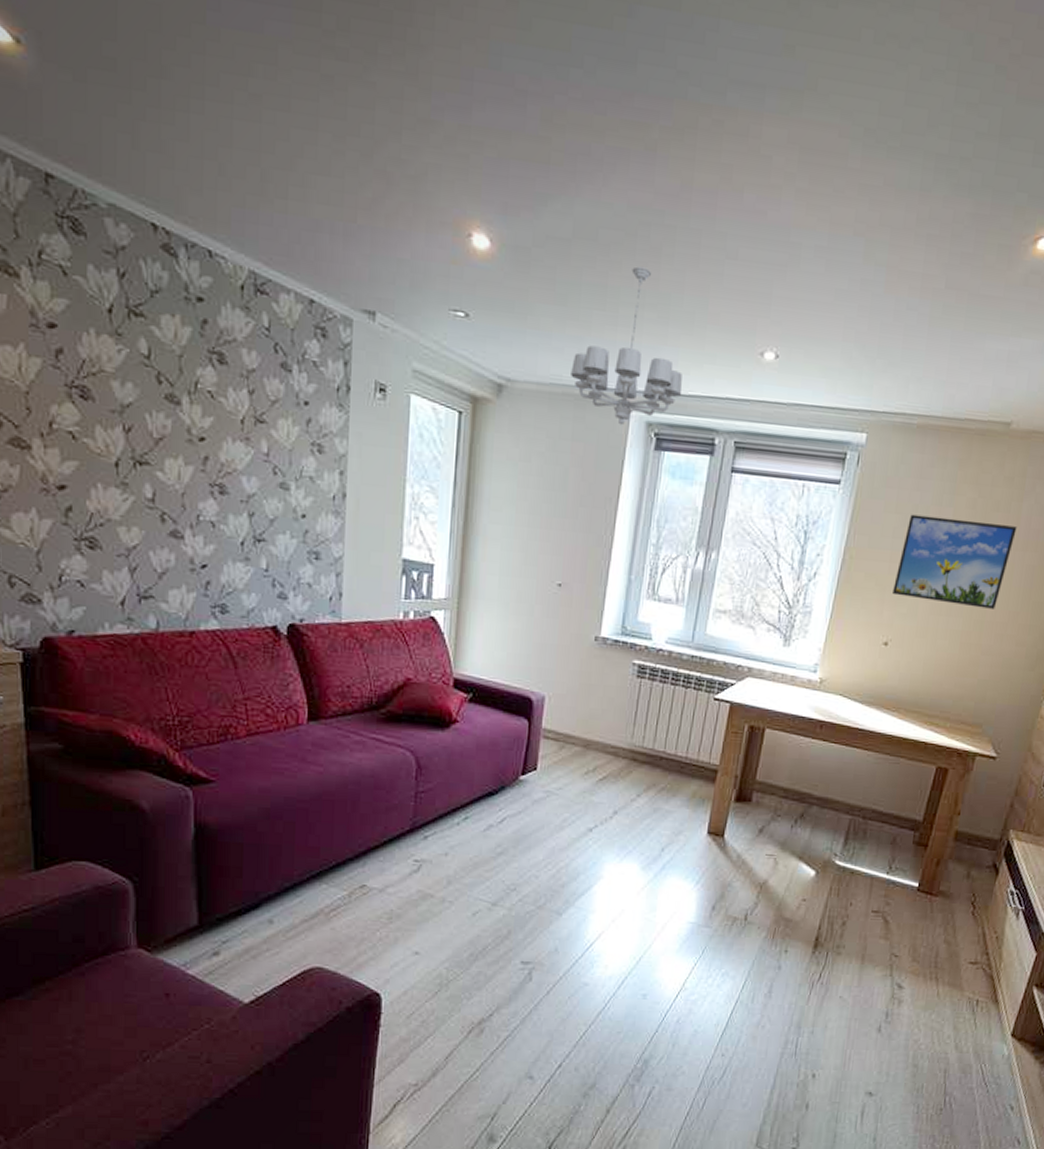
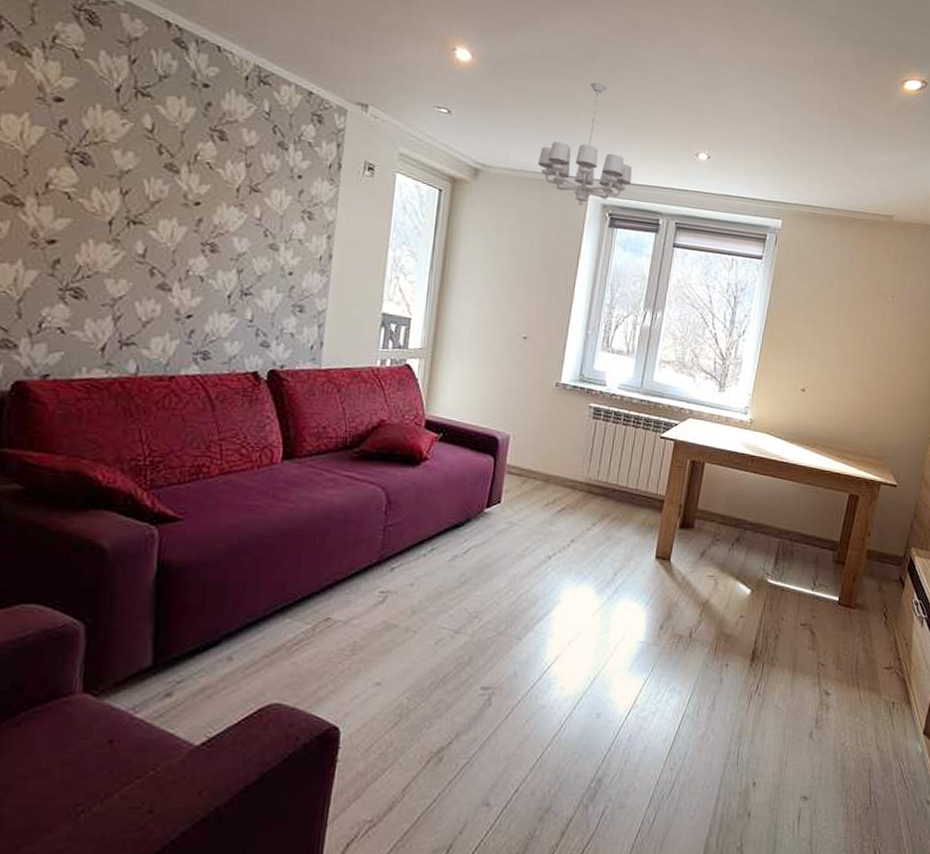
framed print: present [893,514,1017,609] -> none [807,285,902,362]

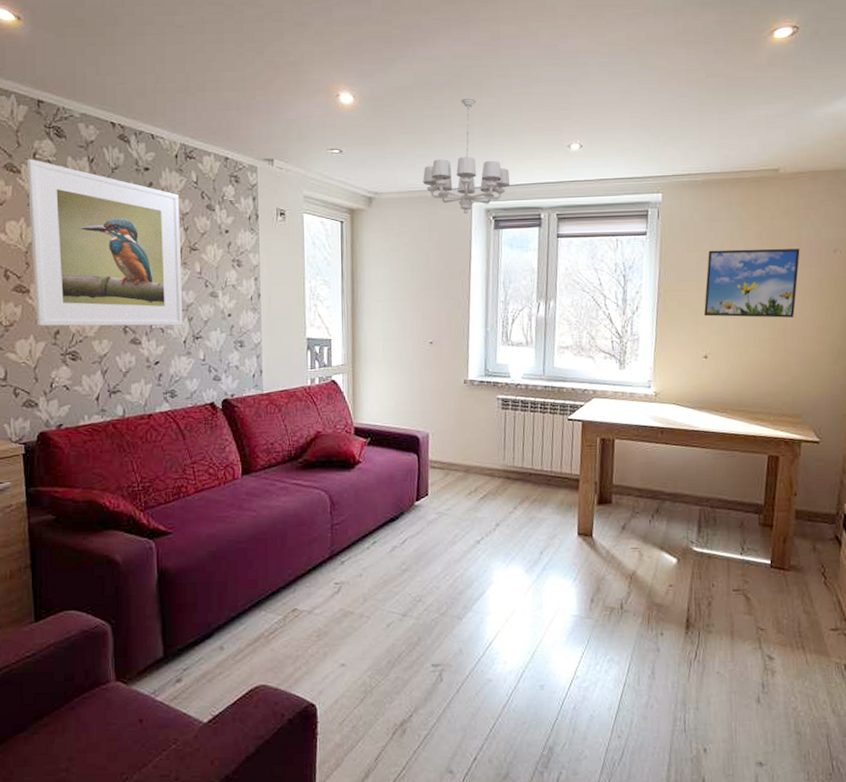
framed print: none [28,41,245,277] -> present [27,158,183,327]
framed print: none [807,285,902,362] -> present [704,248,800,318]

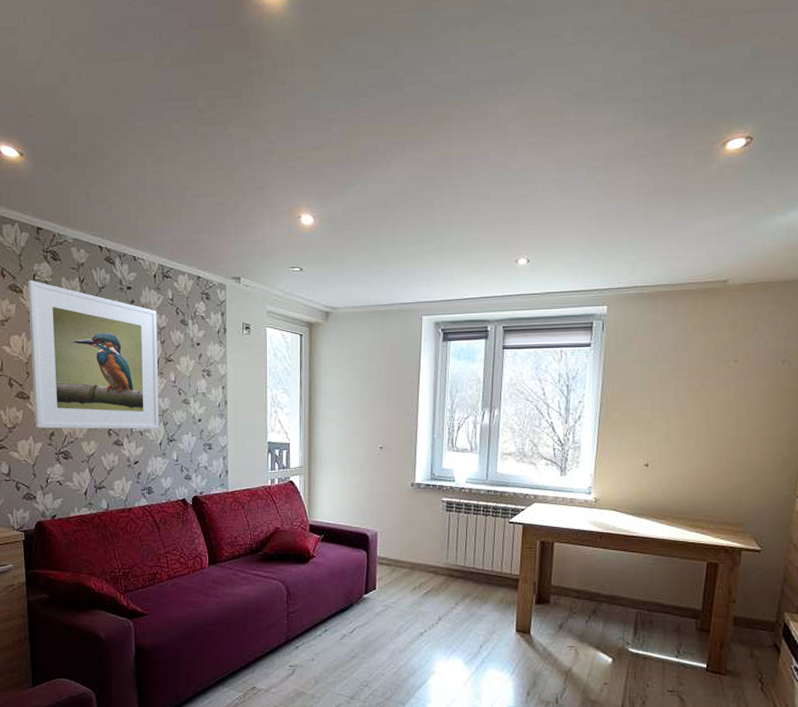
chandelier: present [423,98,511,214] -> none [376,216,459,327]
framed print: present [704,248,800,318] -> none [646,359,747,428]

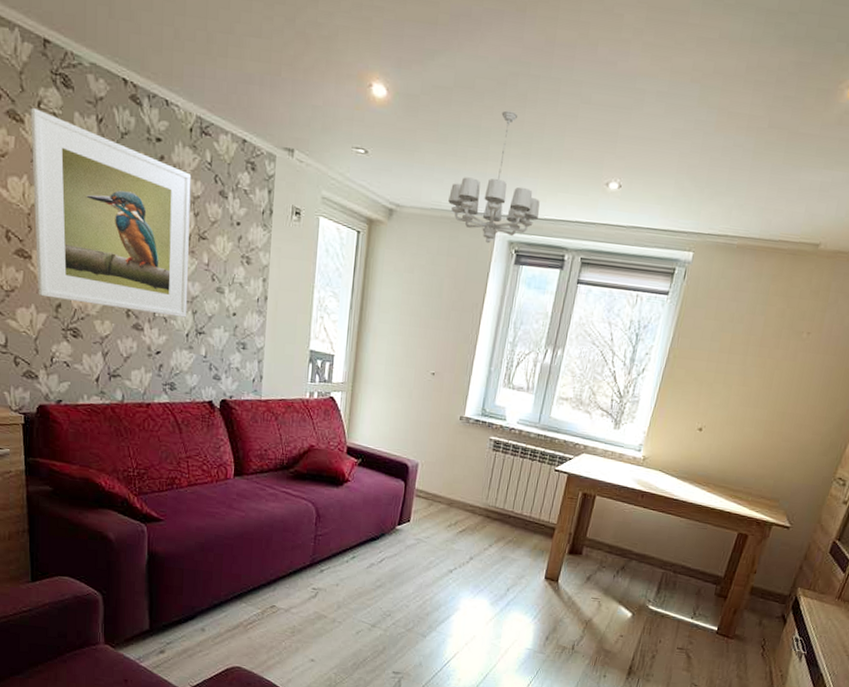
chandelier: none [376,216,459,327] -> present [448,110,540,244]

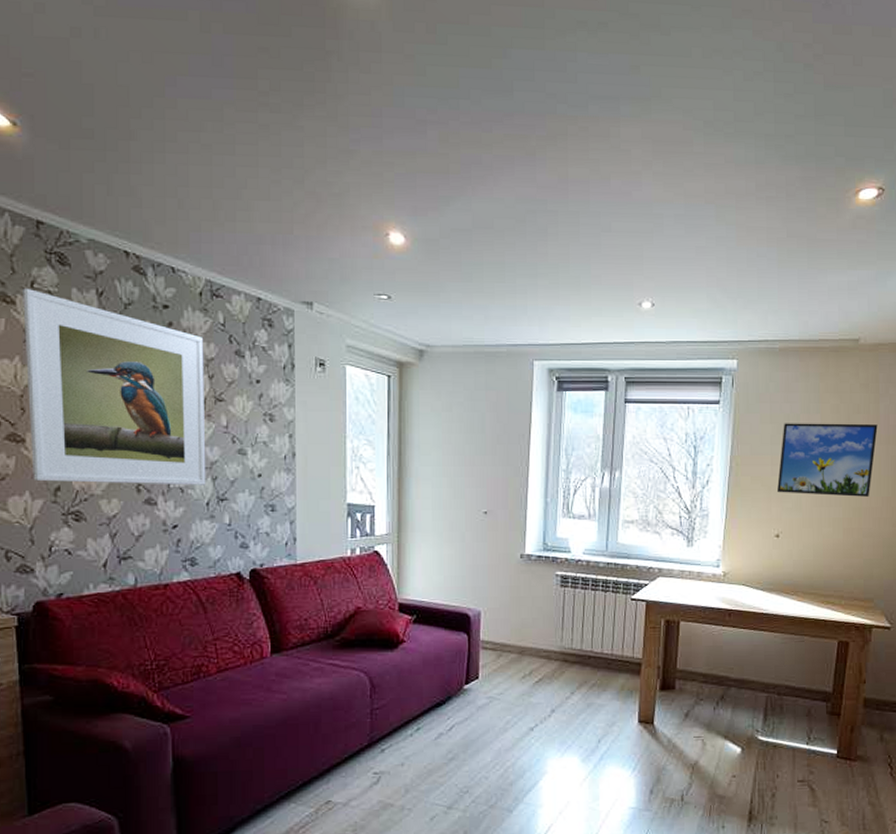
chandelier: present [448,110,540,244] -> none [480,245,576,374]
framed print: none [708,321,819,403] -> present [777,423,878,497]

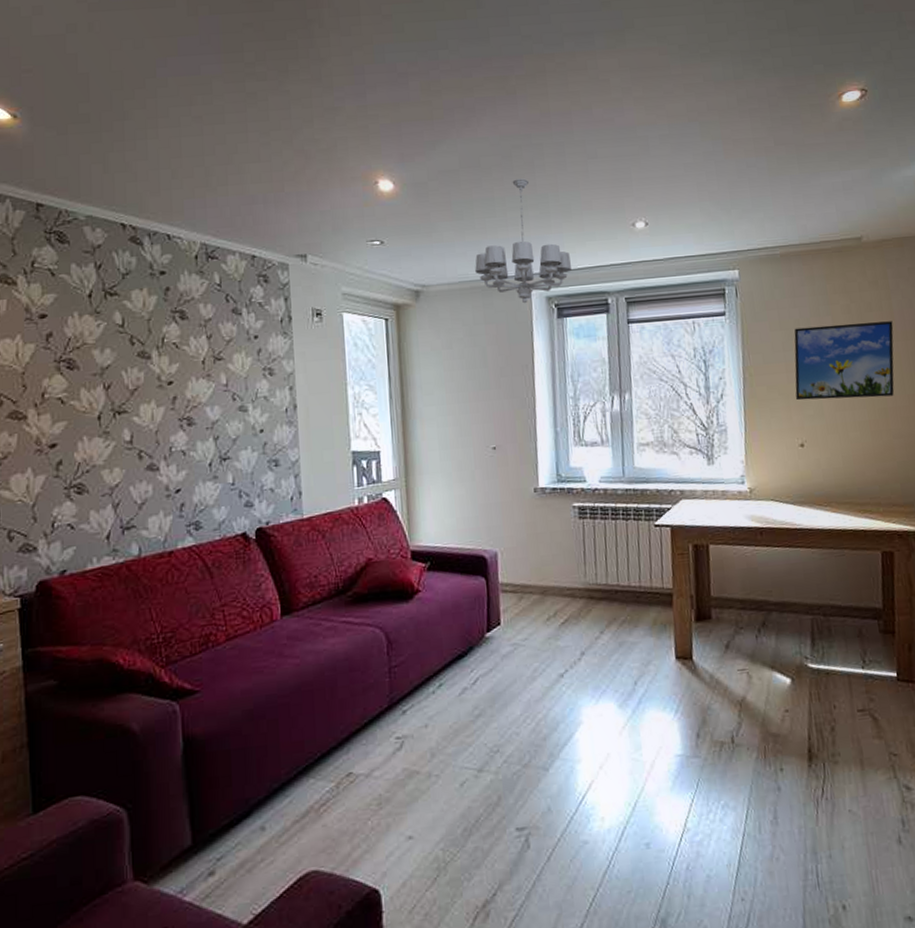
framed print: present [23,287,206,485] -> none [24,268,208,457]
chandelier: none [480,245,576,374] -> present [475,178,573,304]

